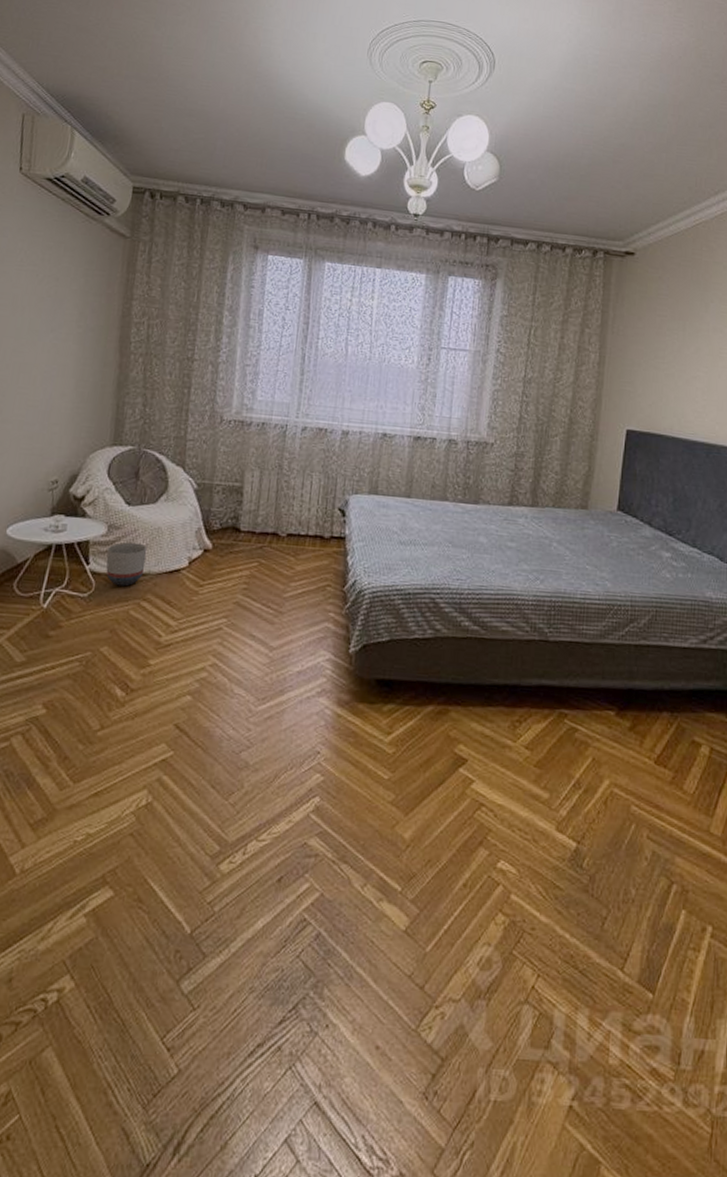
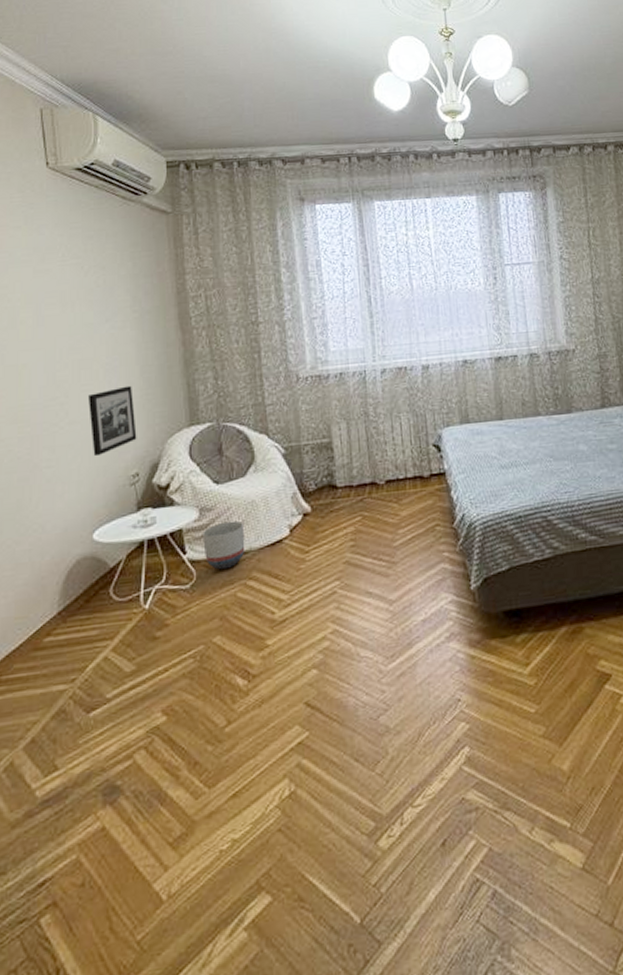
picture frame: none [19,396,65,458] -> present [89,385,137,457]

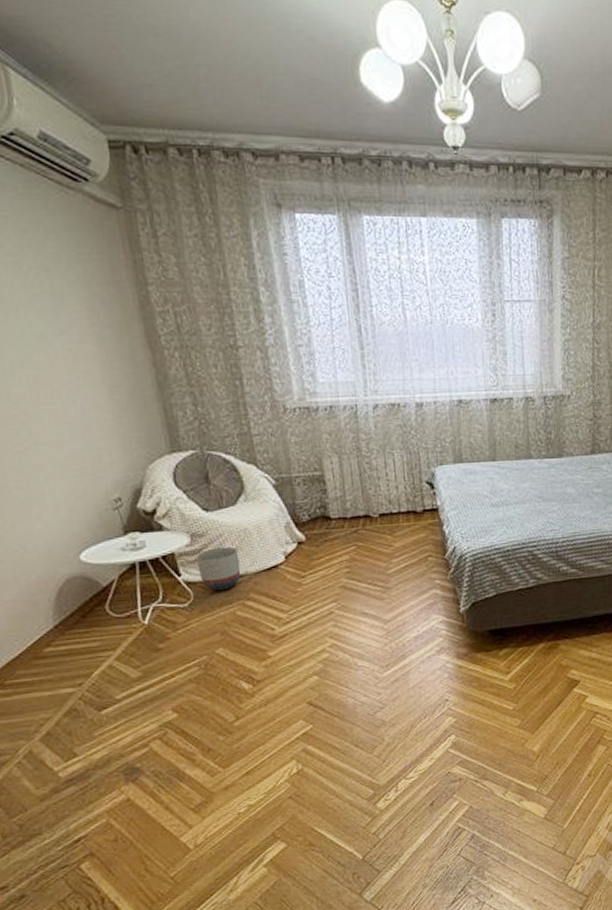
picture frame: present [89,385,137,457] -> none [52,407,114,480]

